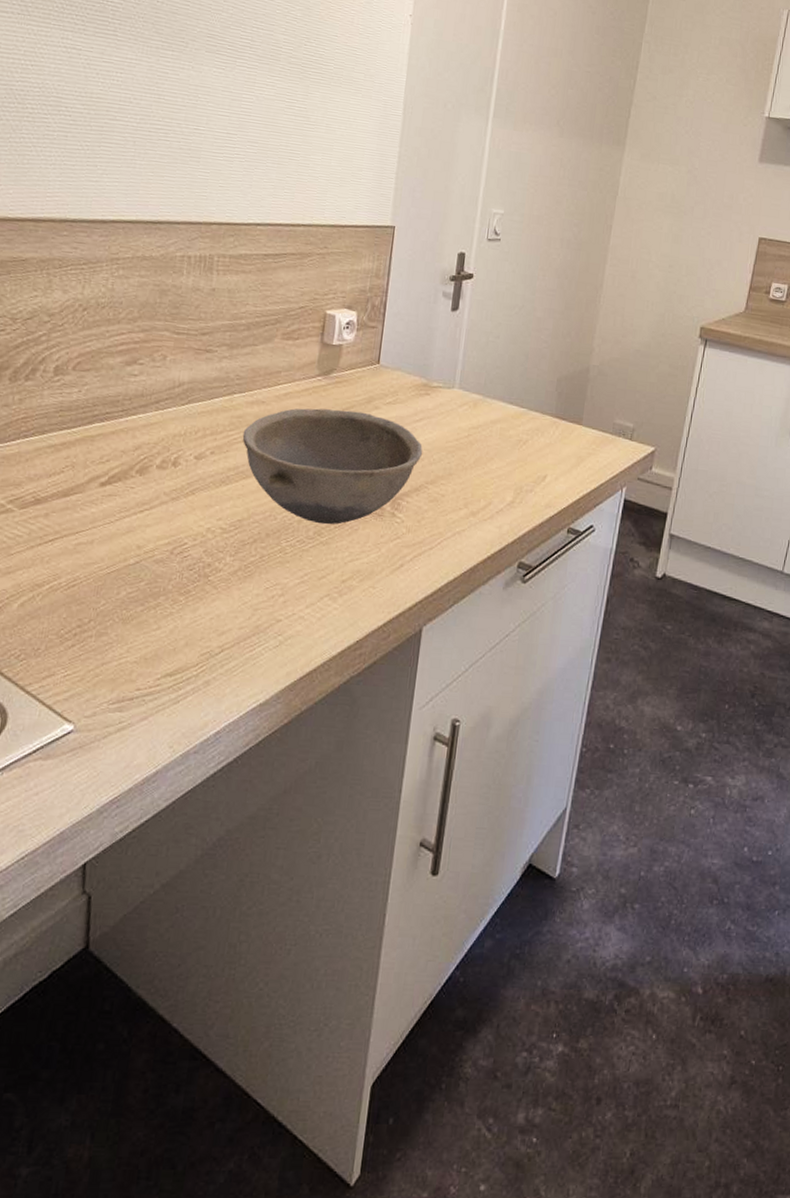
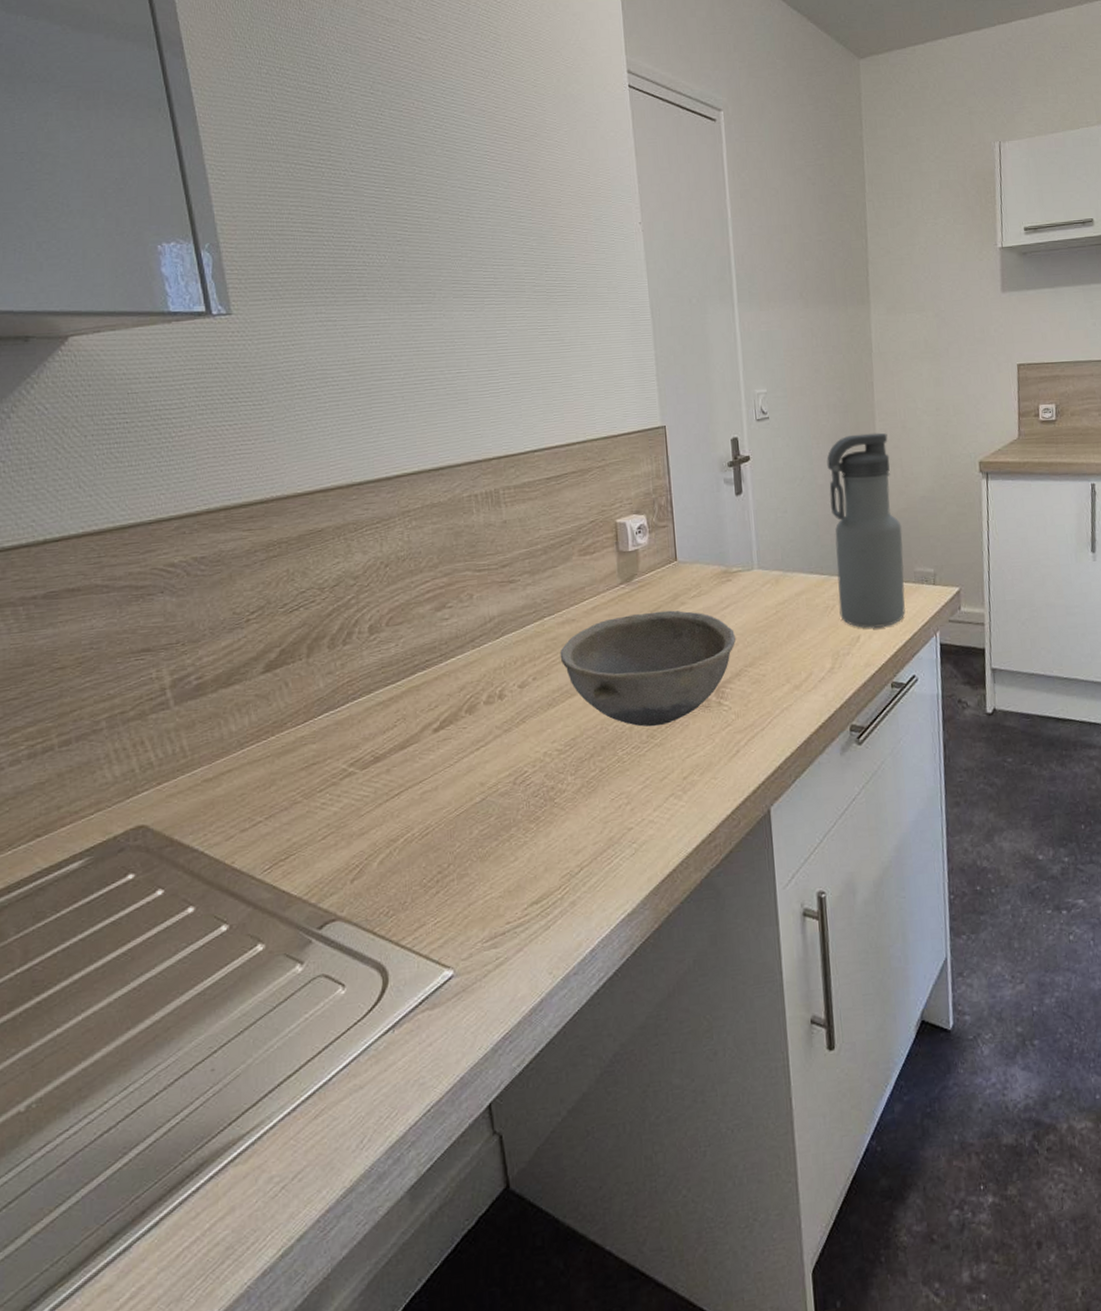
water bottle: none [531,274,615,472] -> present [826,432,906,628]

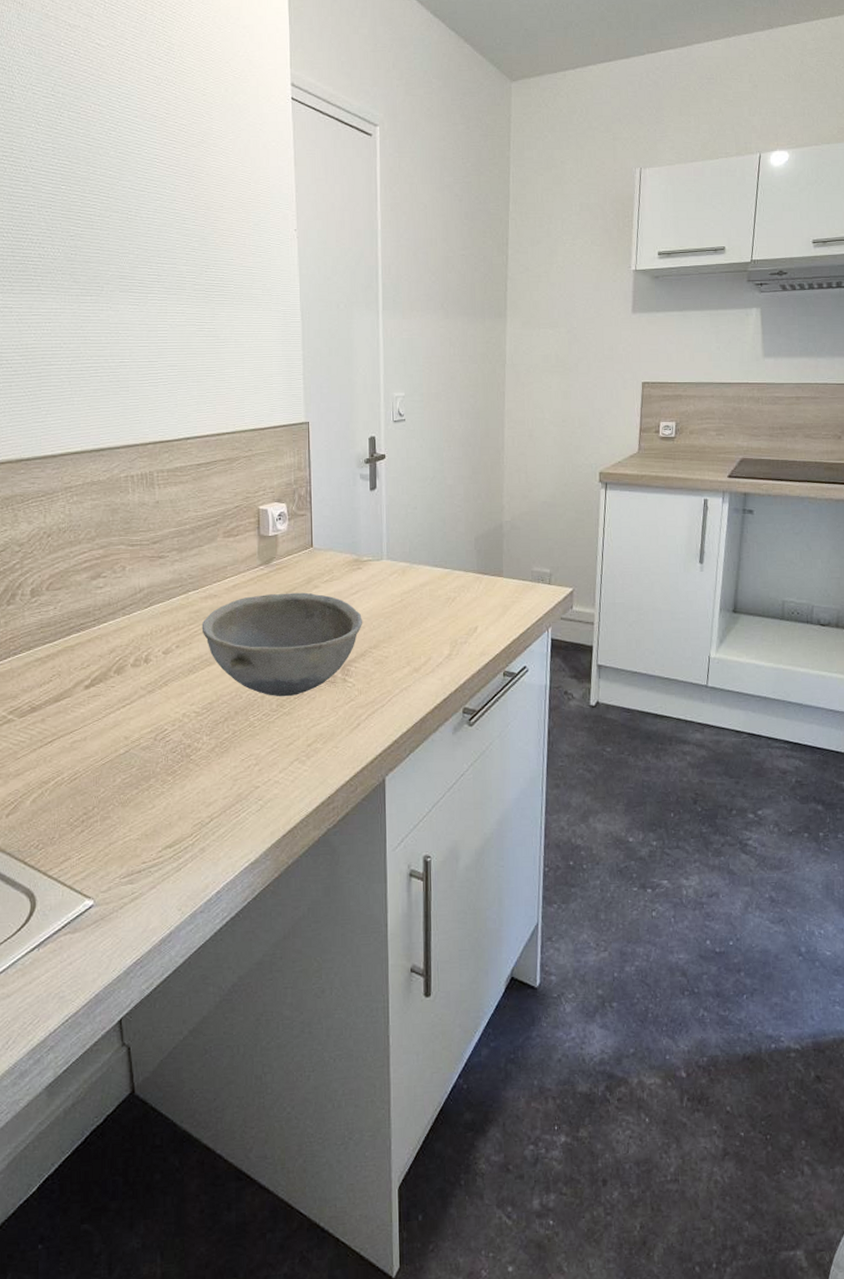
water bottle: present [826,432,906,628] -> none [457,439,523,620]

